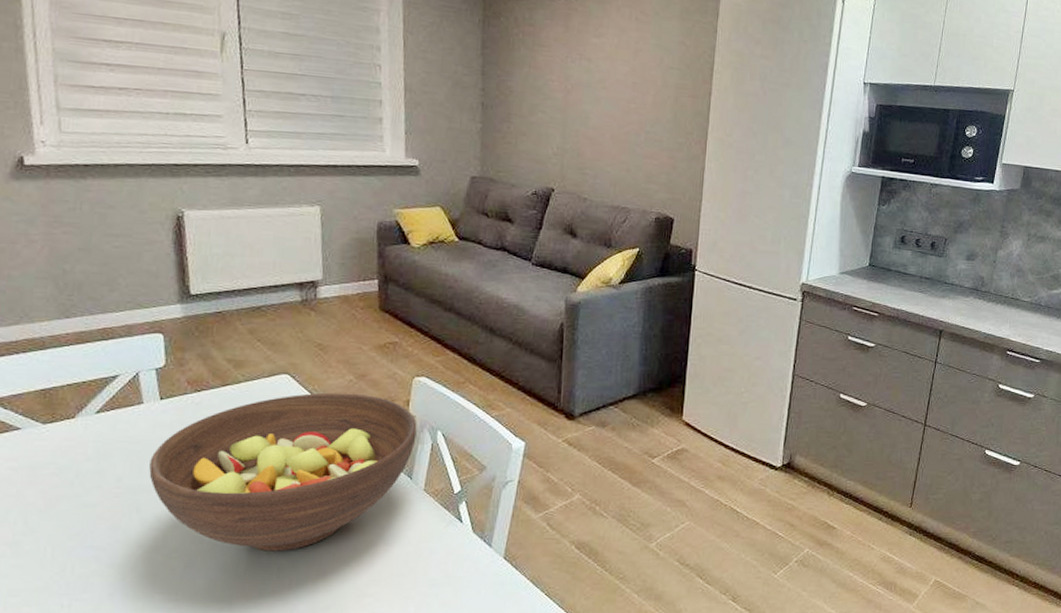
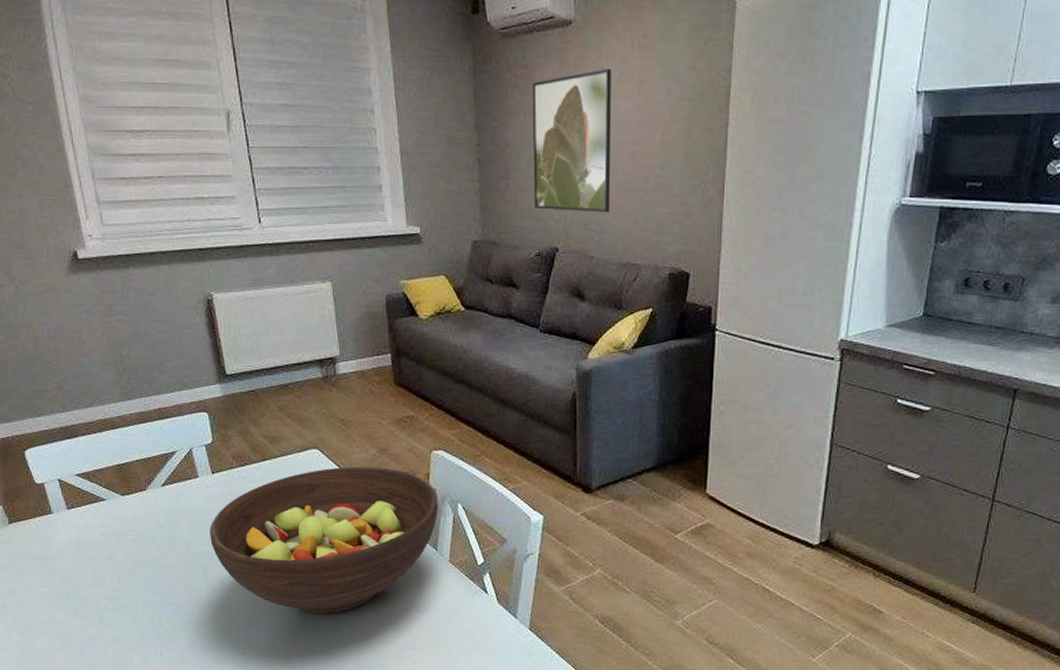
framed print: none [533,35,611,161] -> present [532,68,611,213]

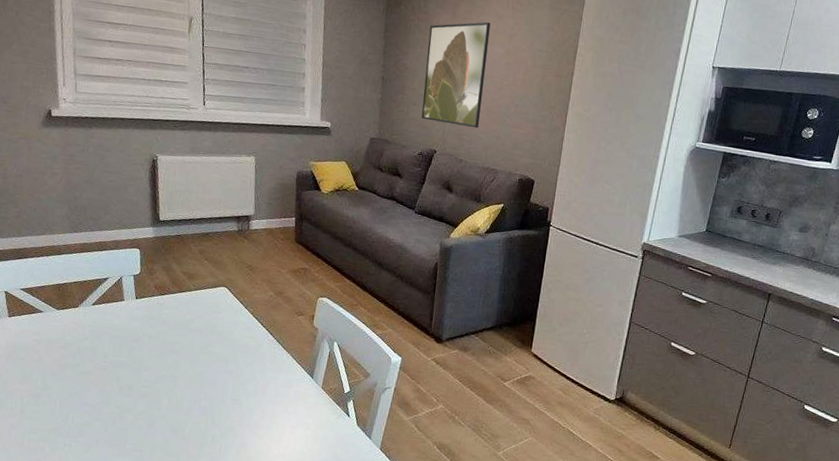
fruit bowl: present [210,466,438,614] -> none [126,303,319,424]

